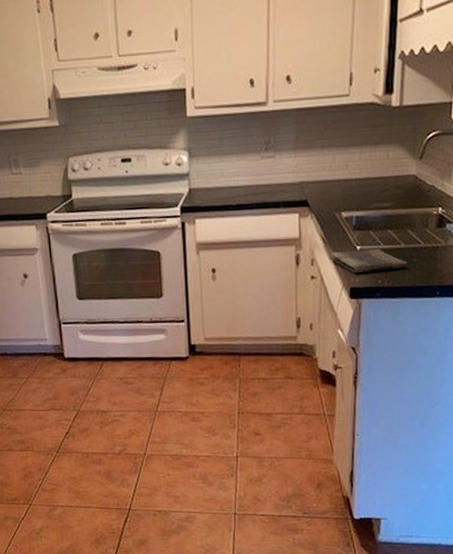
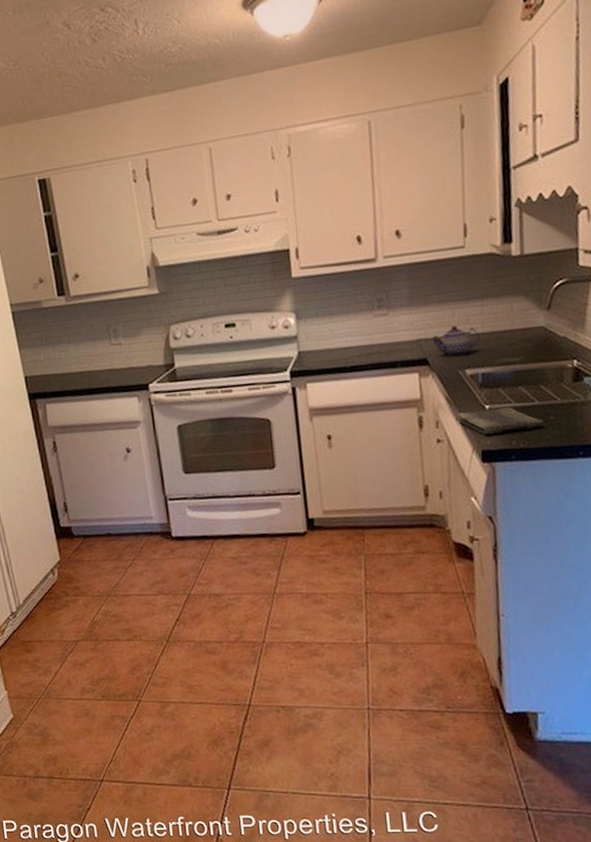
teapot: none [313,170,357,200] -> present [432,325,480,357]

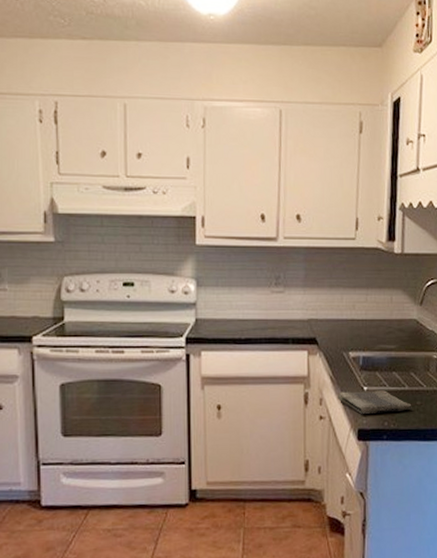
teapot: present [432,325,480,357] -> none [321,310,363,339]

